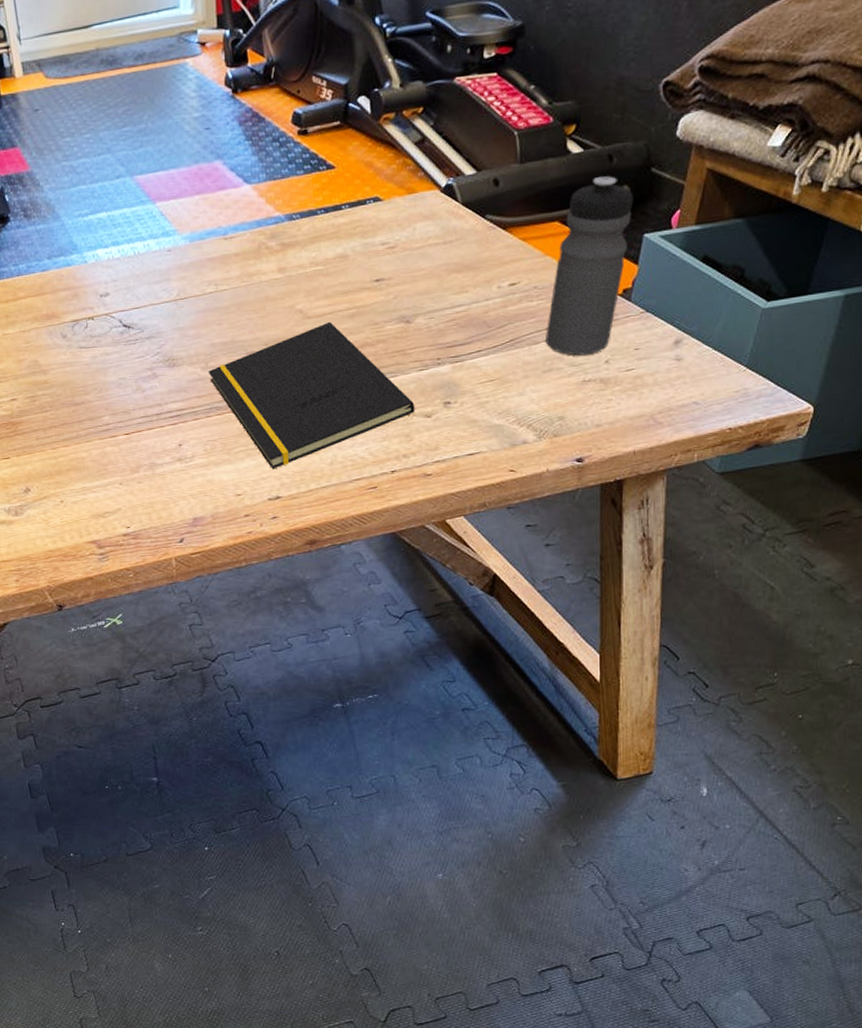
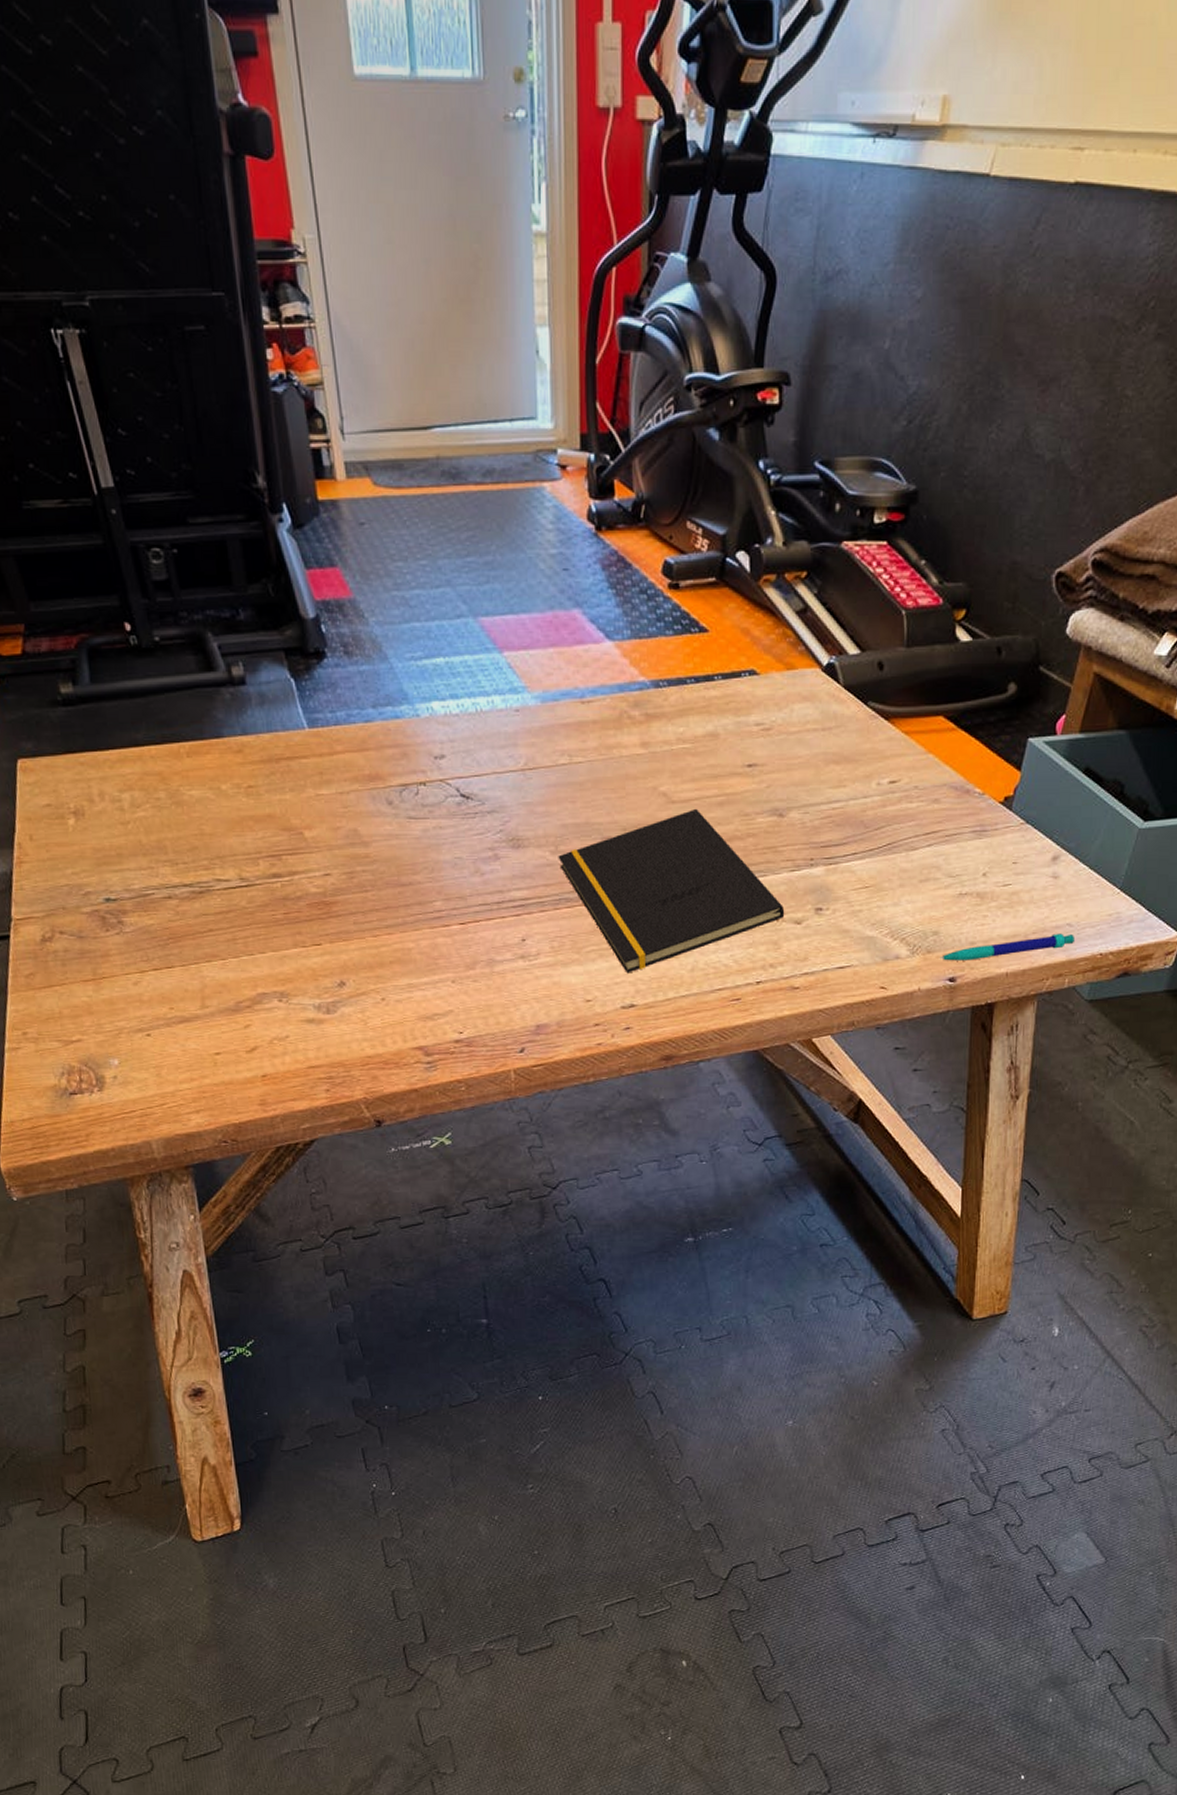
water bottle: present [546,176,633,356] -> none [924,671,1020,866]
pen: none [567,411,701,443] -> present [940,933,1074,961]

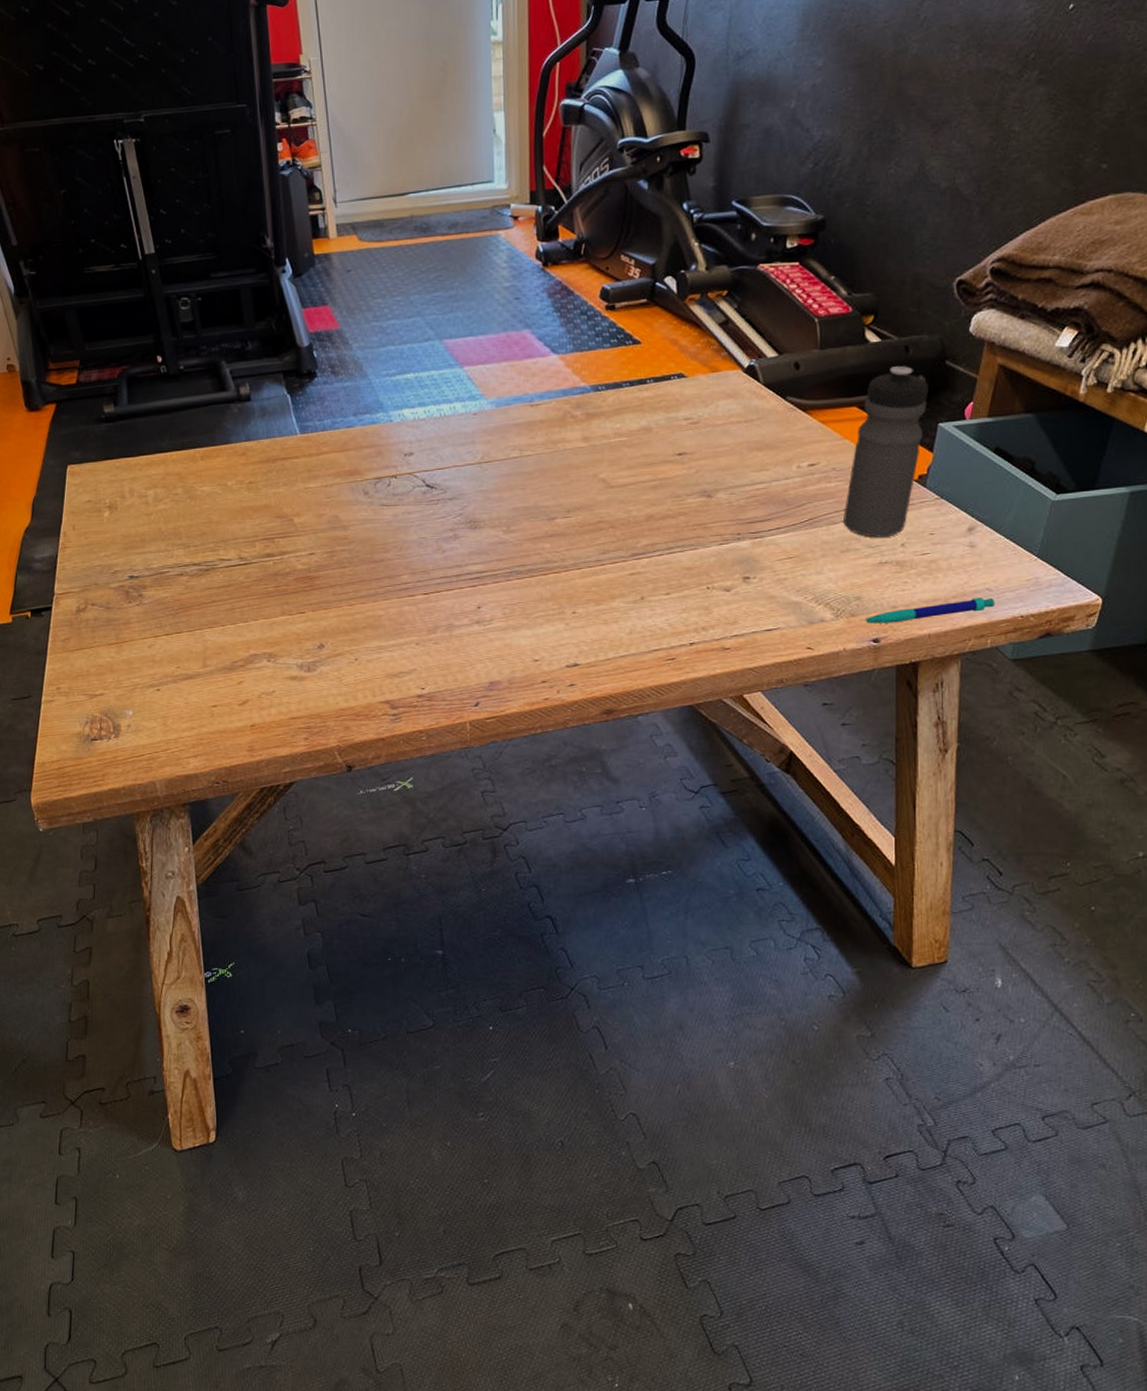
notepad: present [558,808,785,974] -> none [510,492,715,636]
water bottle: none [924,671,1020,866] -> present [843,366,929,538]

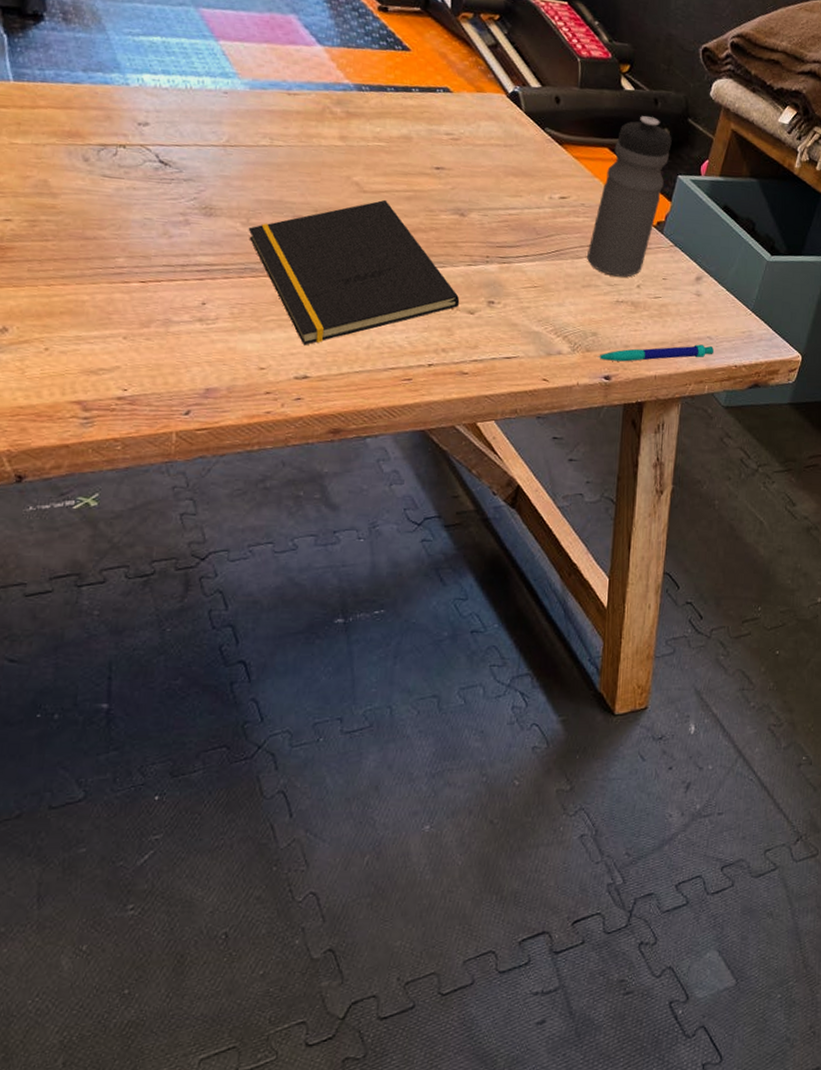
notepad: none [510,492,715,636] -> present [248,199,460,346]

